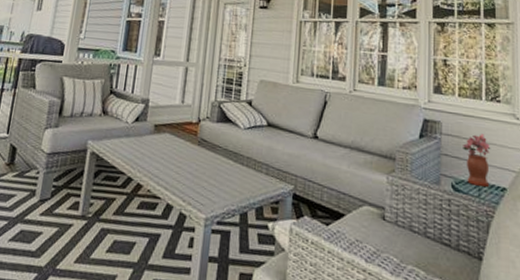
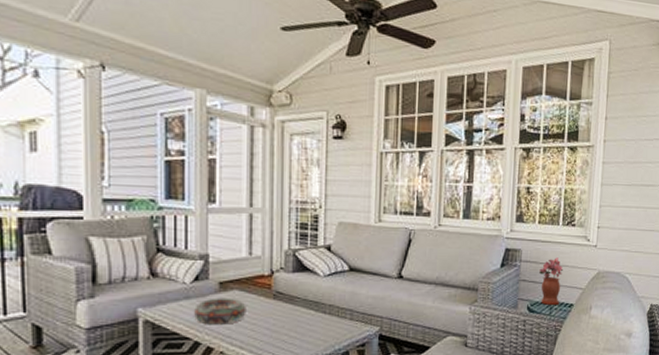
decorative bowl: none [130,138,175,165] -> present [193,298,246,325]

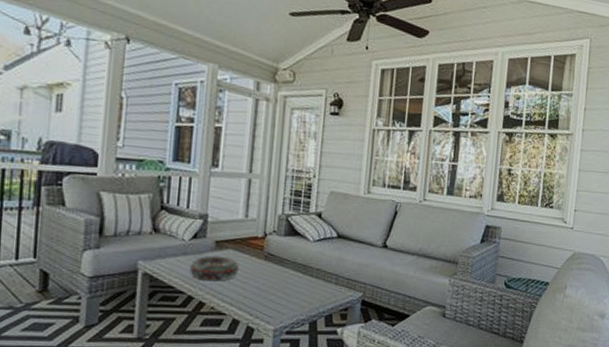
potted flower: present [539,257,564,306] -> none [517,237,541,284]

